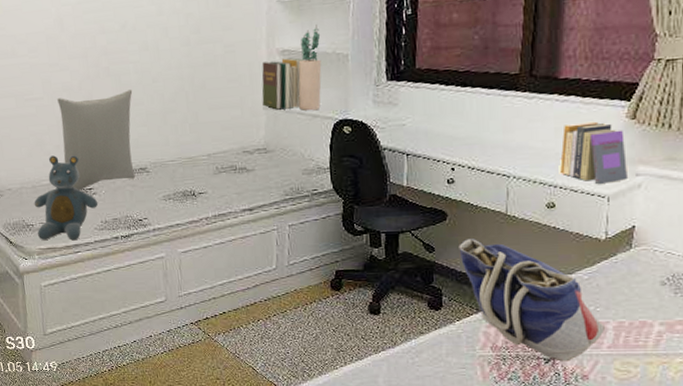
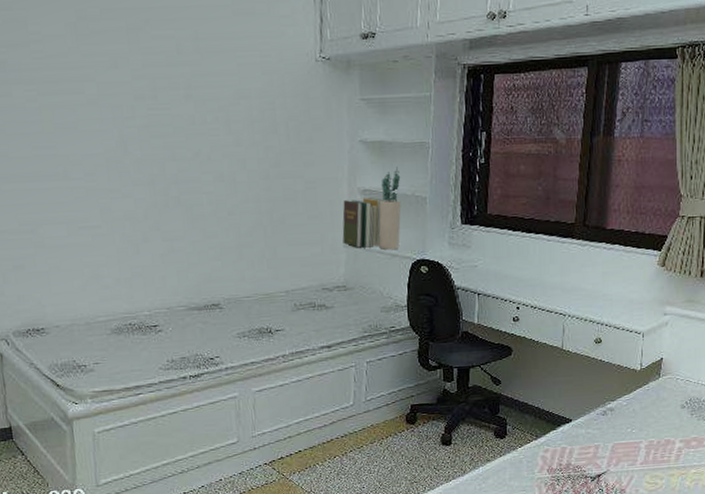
teddy bear: present [34,155,99,241] -> none [87,289,164,382]
pillow: present [57,89,135,190] -> none [118,221,207,328]
tote bag: present [459,239,605,362] -> none [522,372,638,479]
books: present [560,121,627,184] -> none [606,267,658,322]

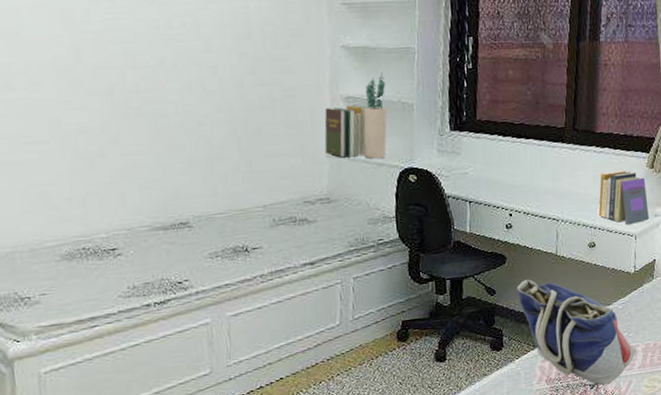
tote bag: none [522,372,638,479] -> present [517,279,636,386]
books: none [606,267,658,322] -> present [598,170,649,224]

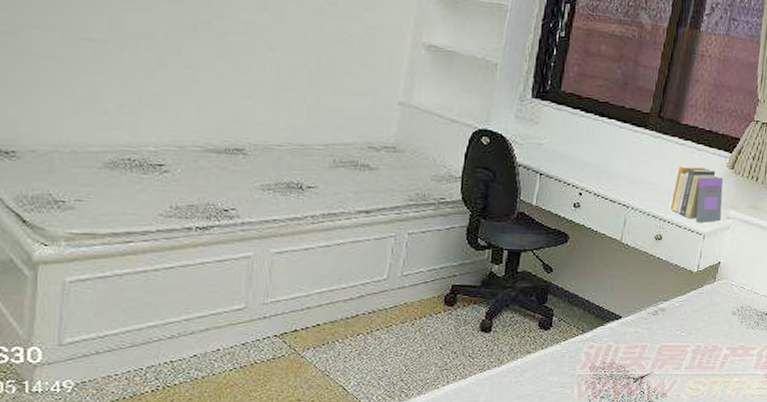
books: present [324,105,368,158] -> none [398,53,450,110]
vase: present [363,73,387,160] -> none [437,26,473,116]
tote bag: present [517,279,636,386] -> none [574,262,686,381]

